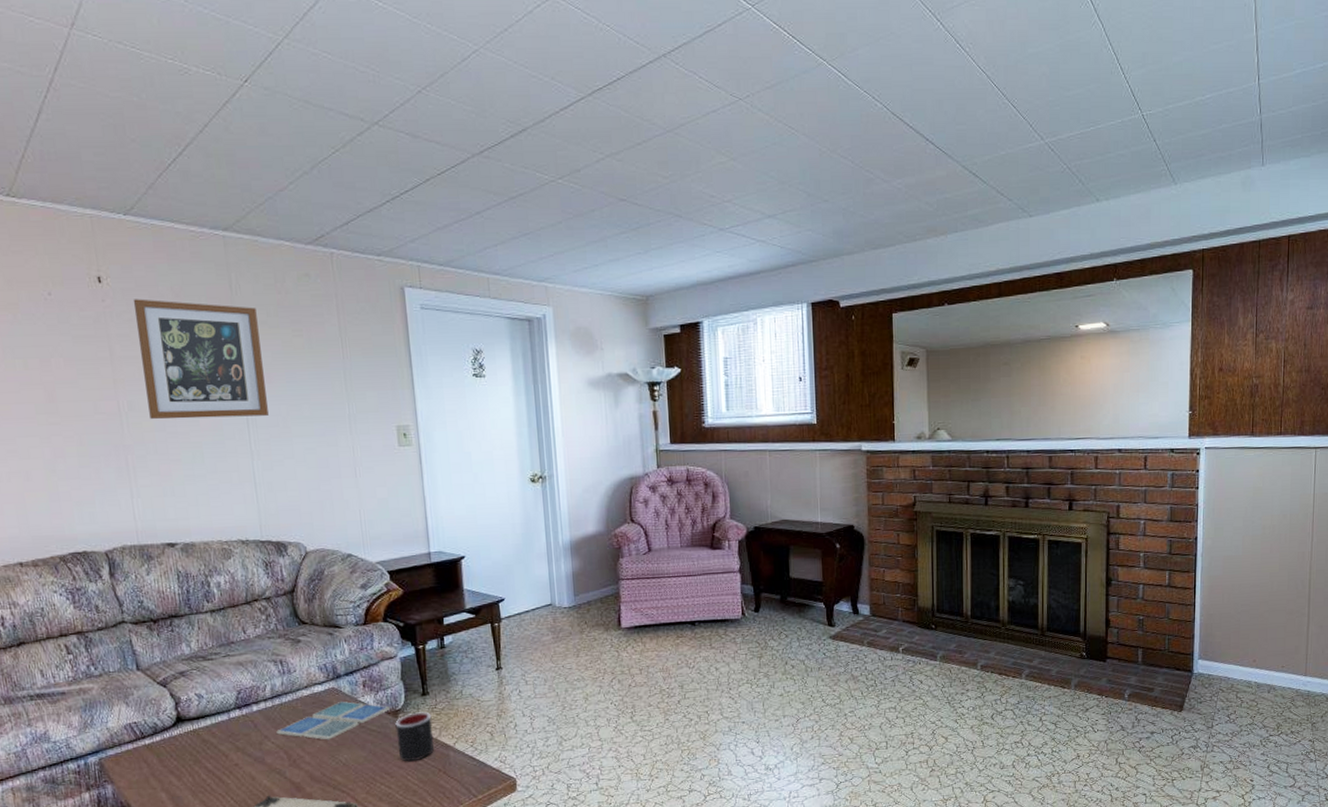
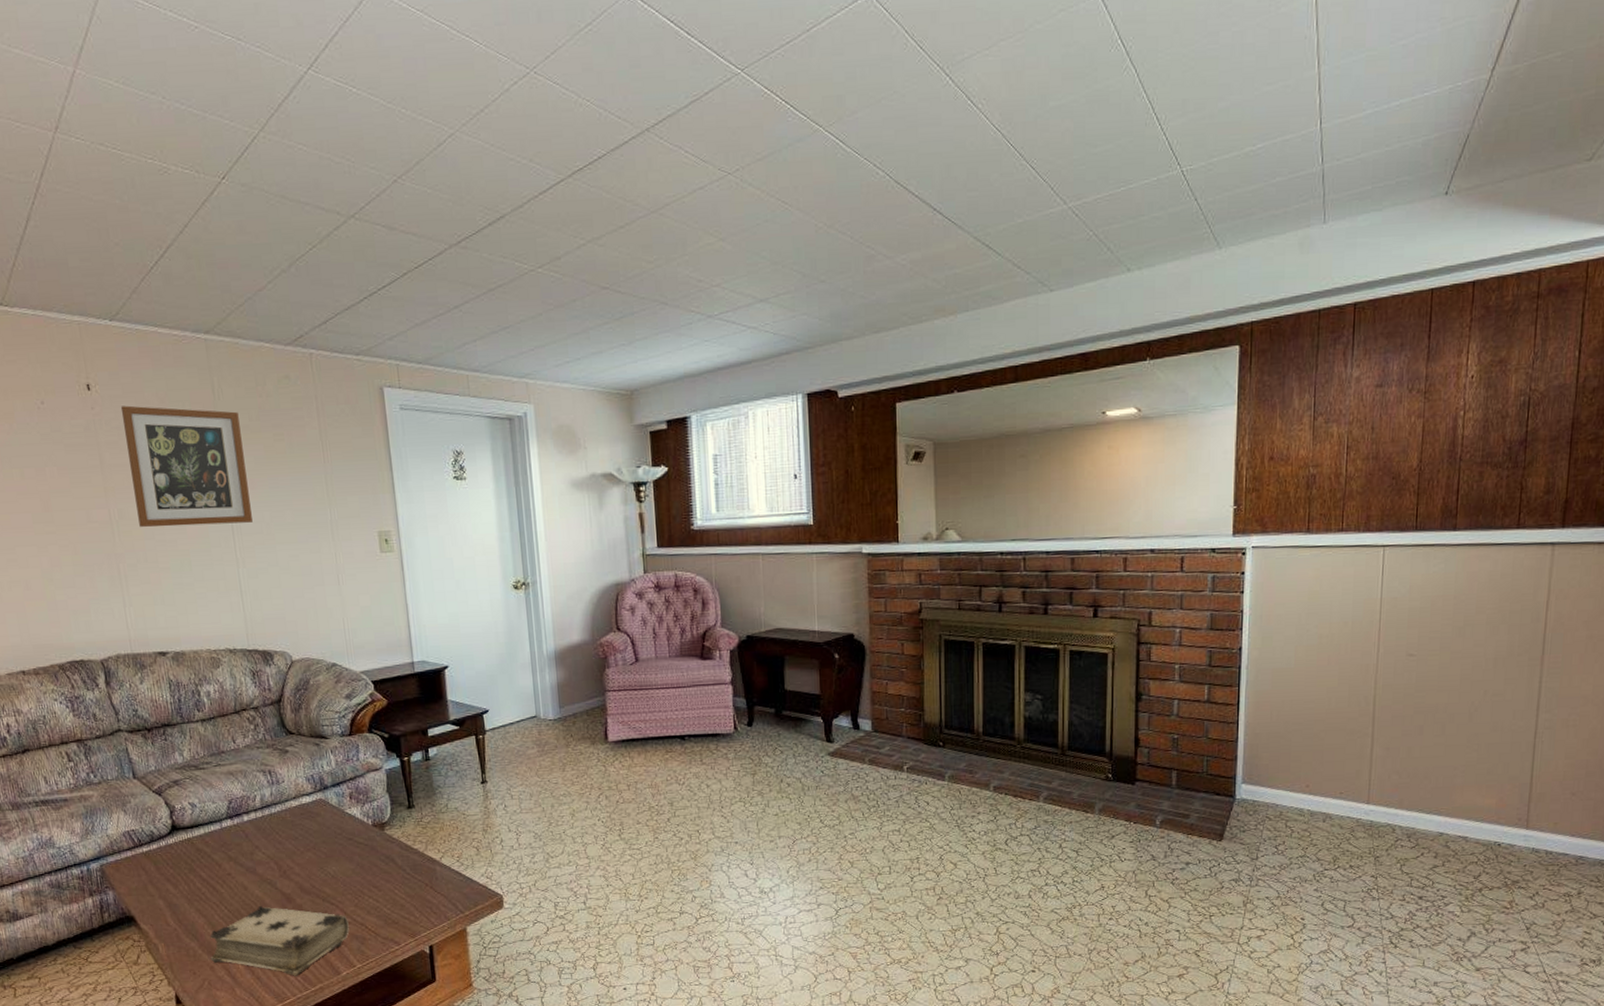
drink coaster: present [276,701,390,740] -> none [267,812,376,852]
mug: present [395,712,434,762] -> none [382,825,420,876]

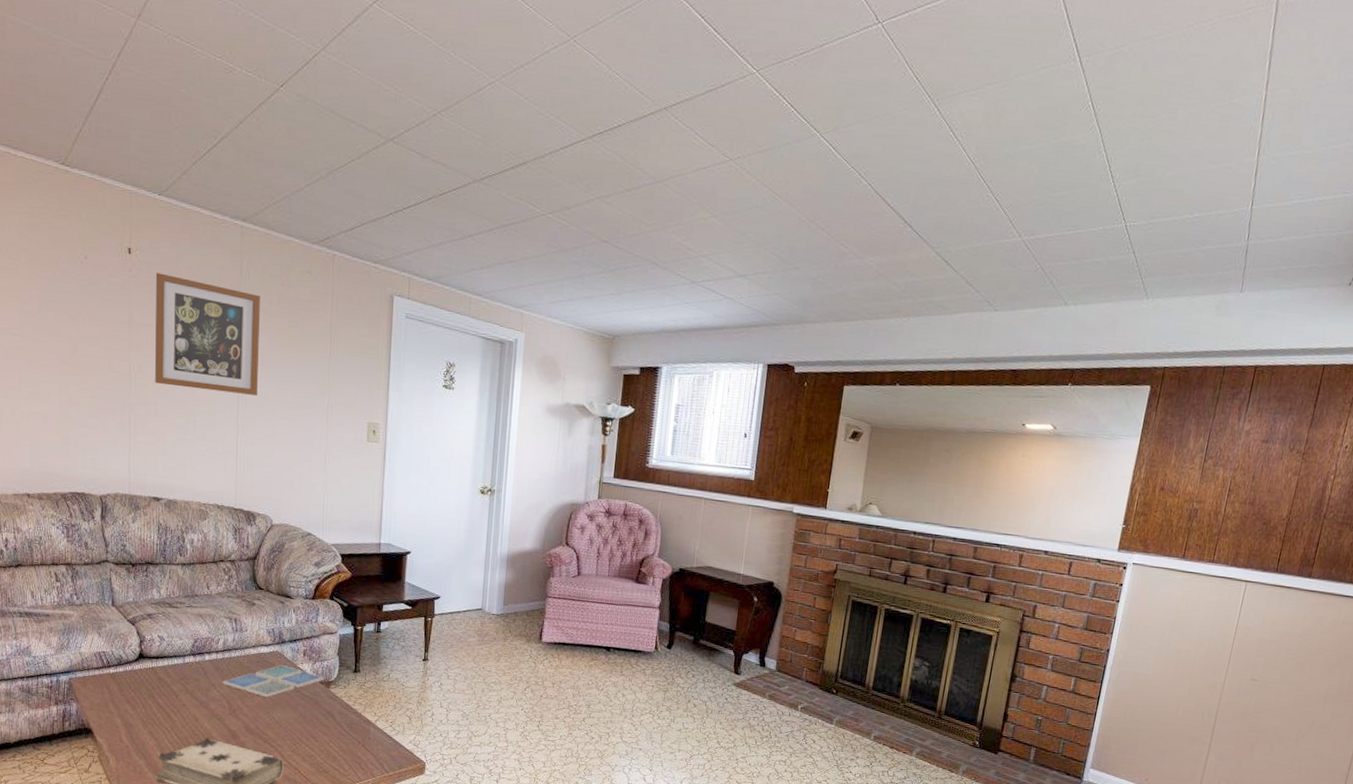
drink coaster: none [267,812,376,852] -> present [222,664,324,698]

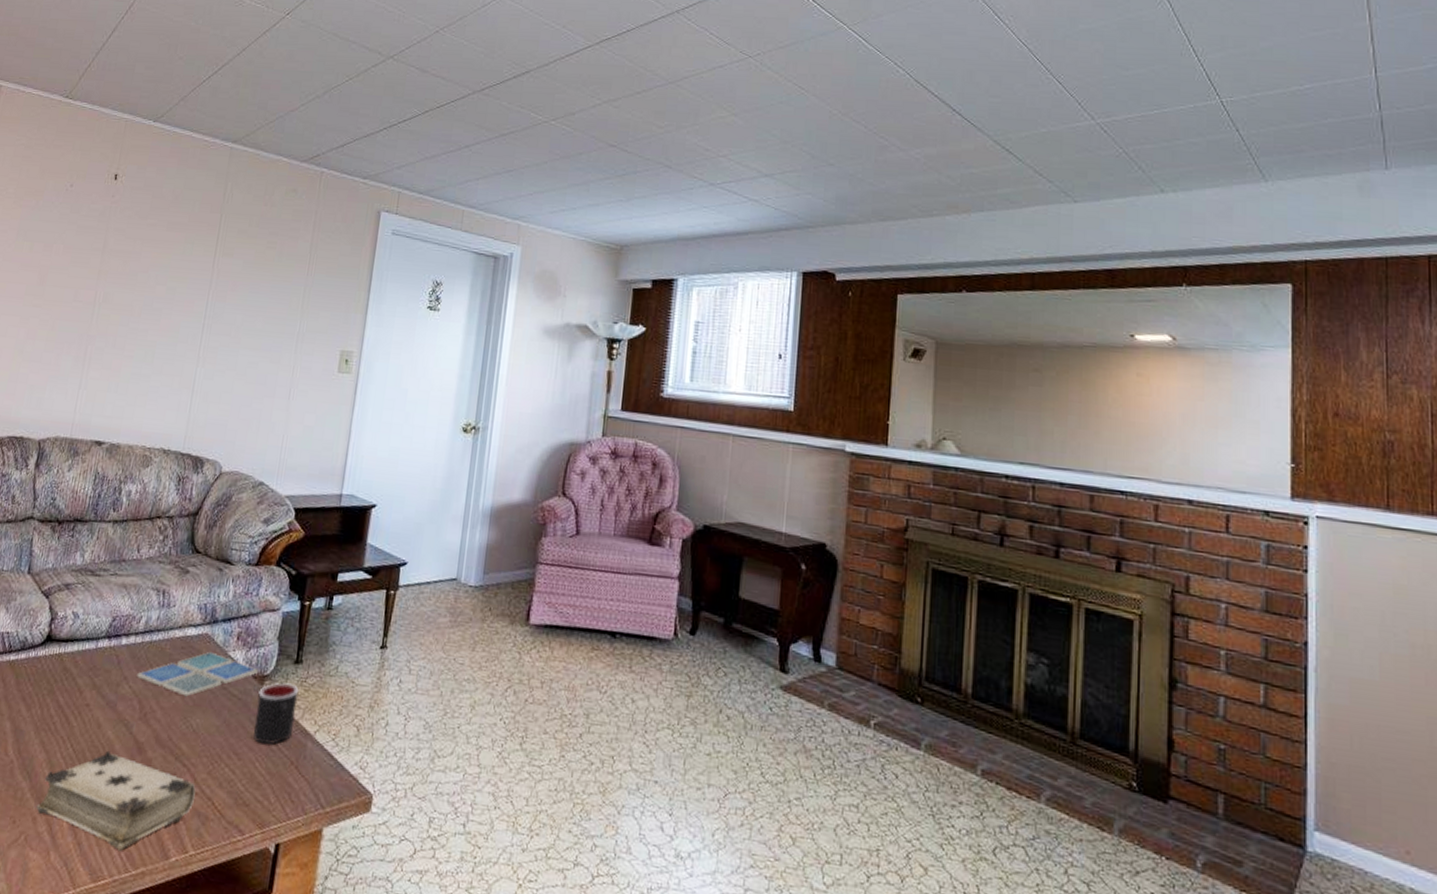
wall art: present [155,272,260,396] -> none [119,197,241,323]
mug: none [325,686,359,730] -> present [253,682,299,745]

